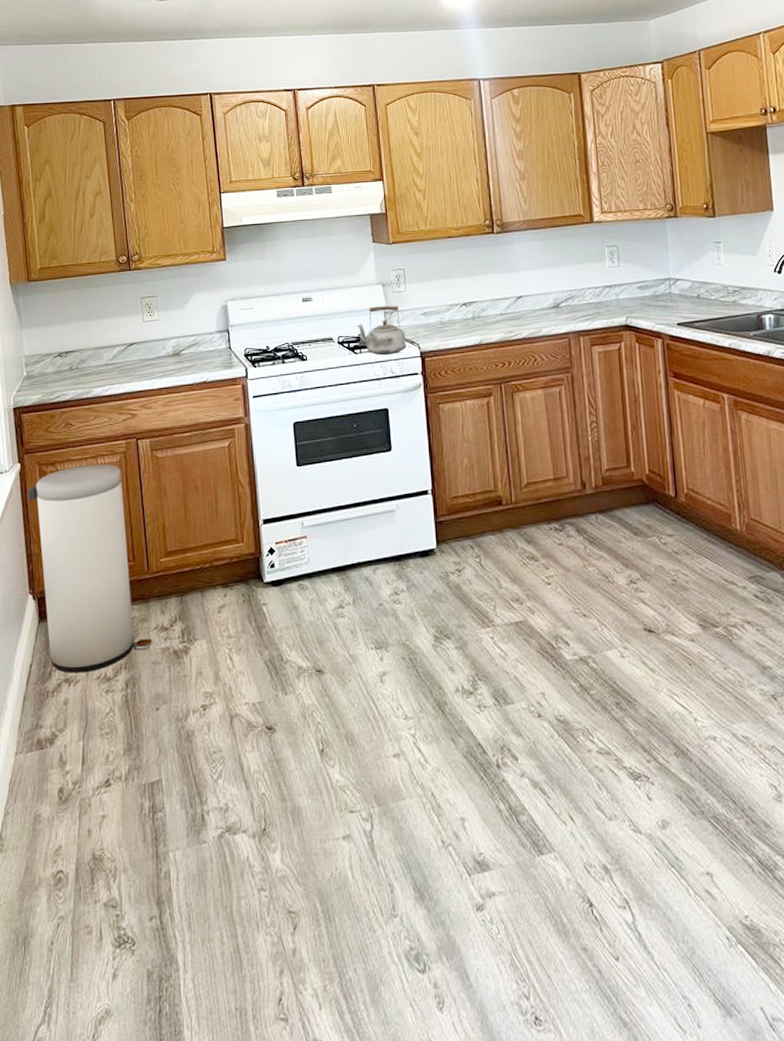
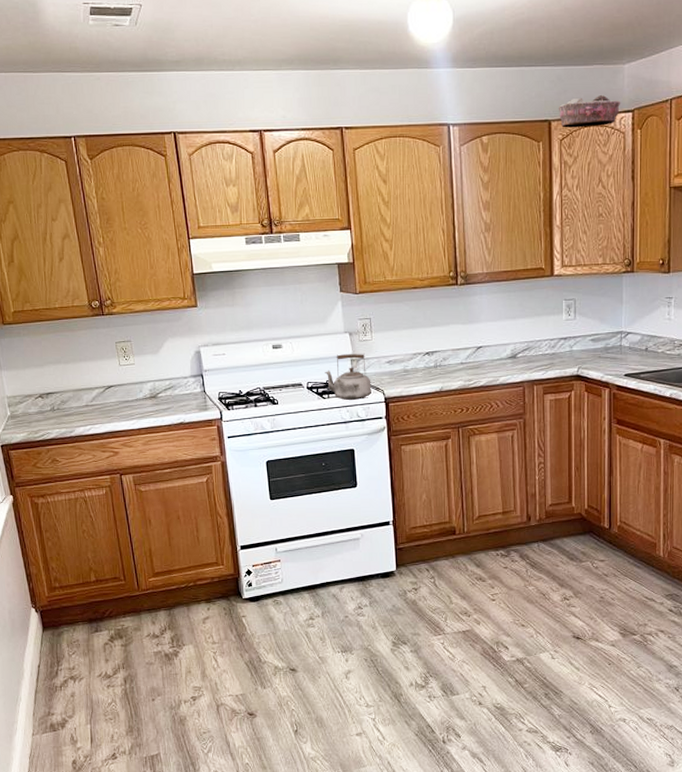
pedal bin: present [27,464,153,673] -> none [21,497,146,672]
decorative basket: none [586,49,649,80] -> present [558,95,621,128]

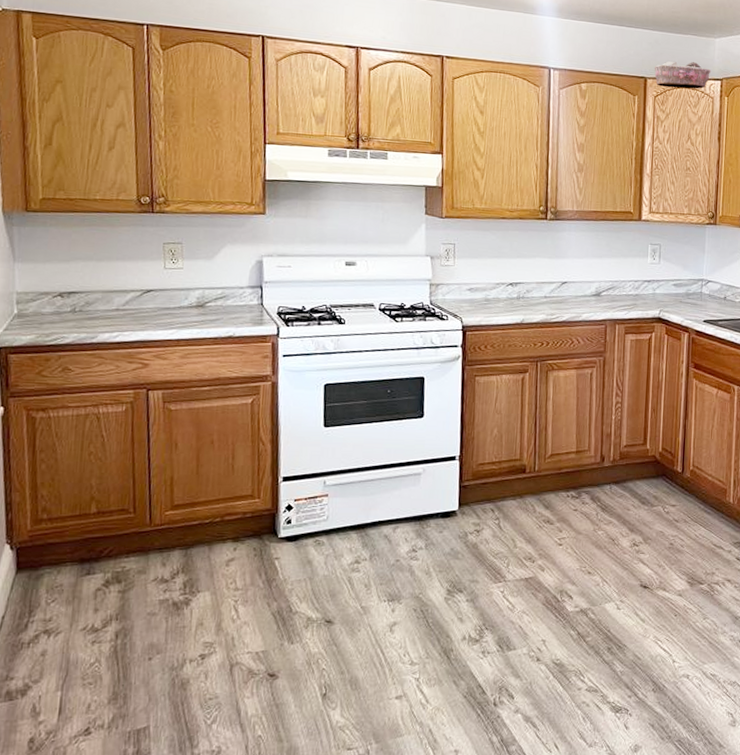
kettle: present [325,353,372,401] -> none [400,277,450,327]

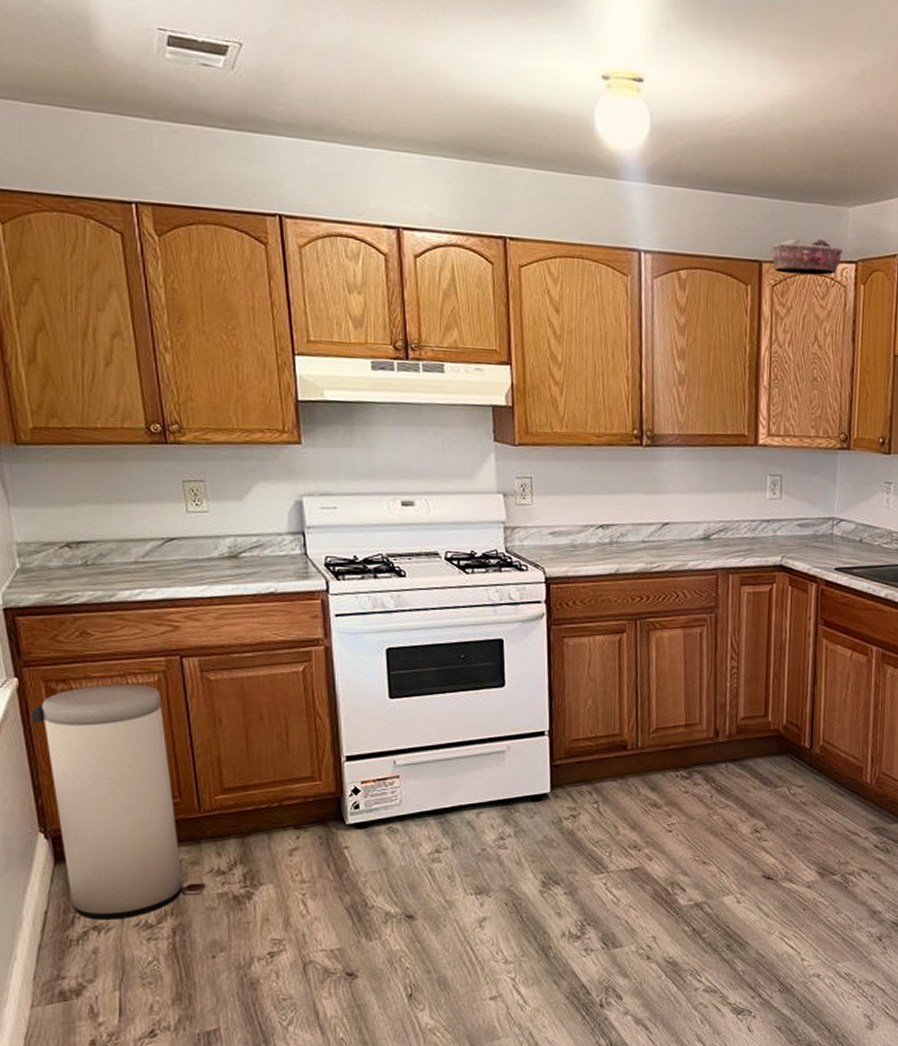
pedal bin: none [10,413,150,624] -> present [30,684,207,920]

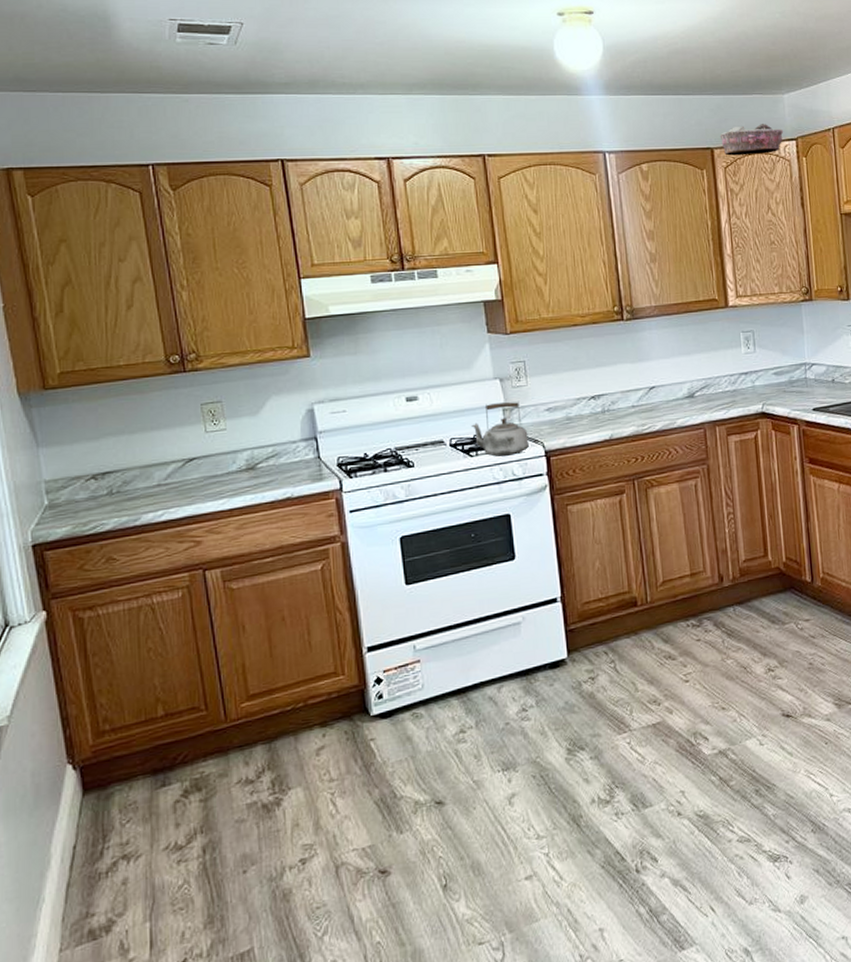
pedal bin: present [30,684,207,920] -> none [58,602,236,849]
kettle: none [469,519,529,579] -> present [471,400,529,458]

